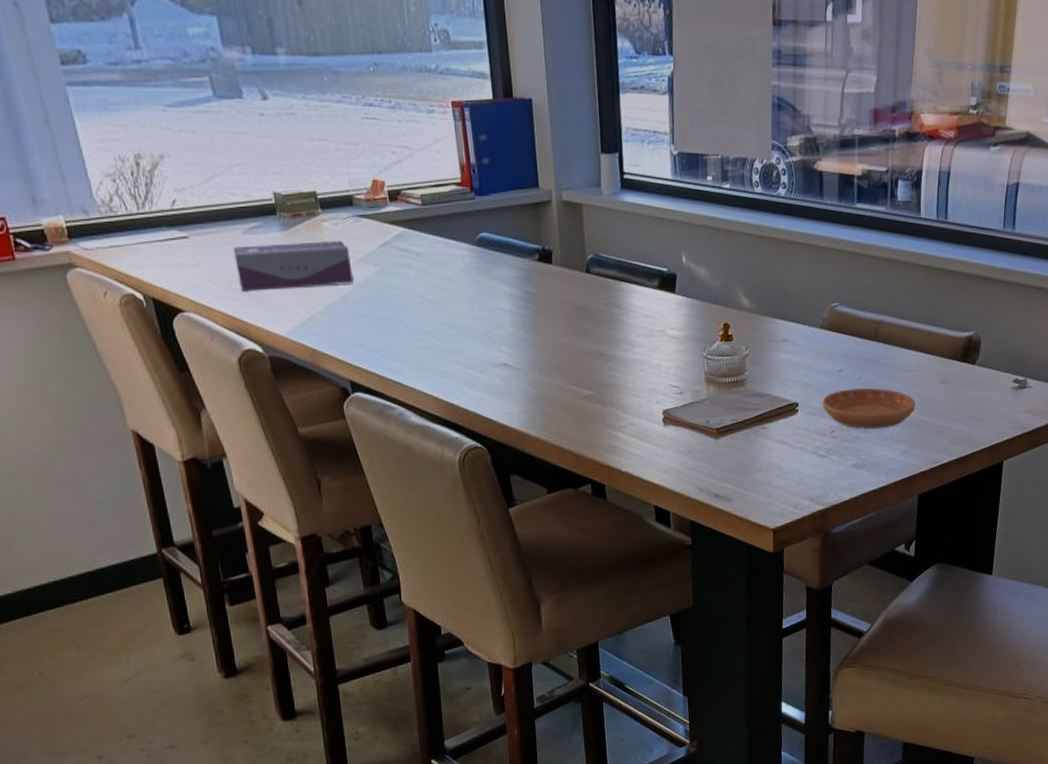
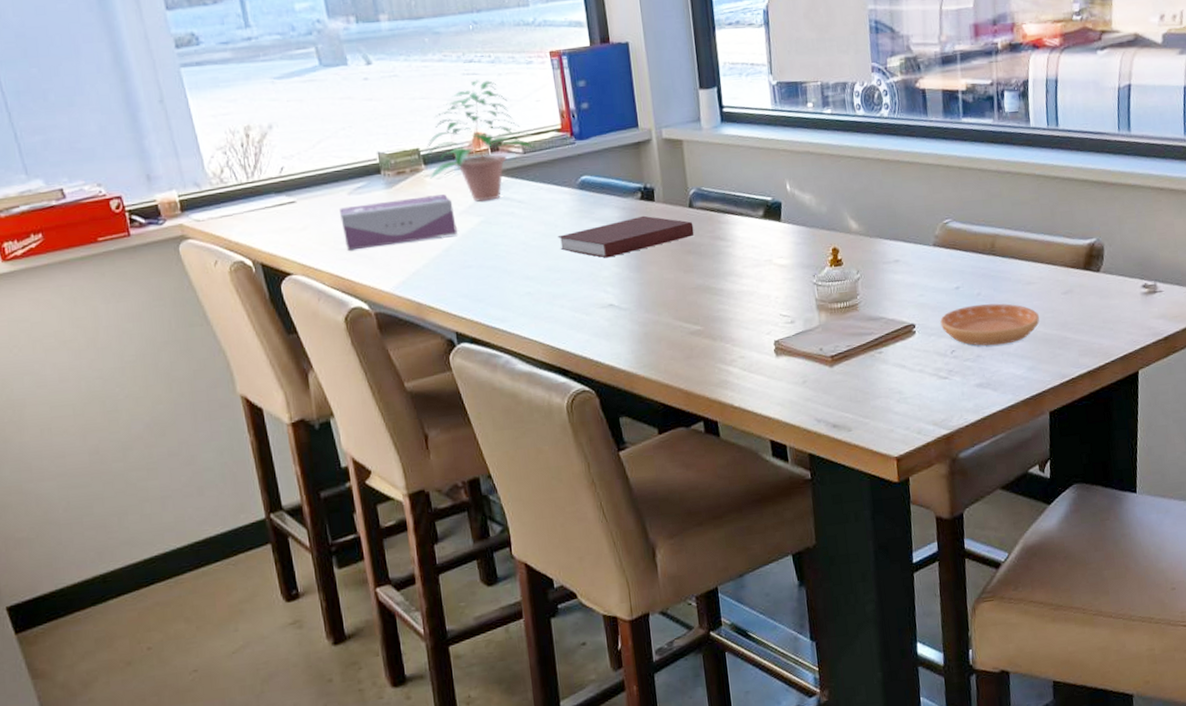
potted plant: none [321,125,435,251] -> present [424,80,536,202]
notebook: none [454,277,590,317] -> present [557,215,694,258]

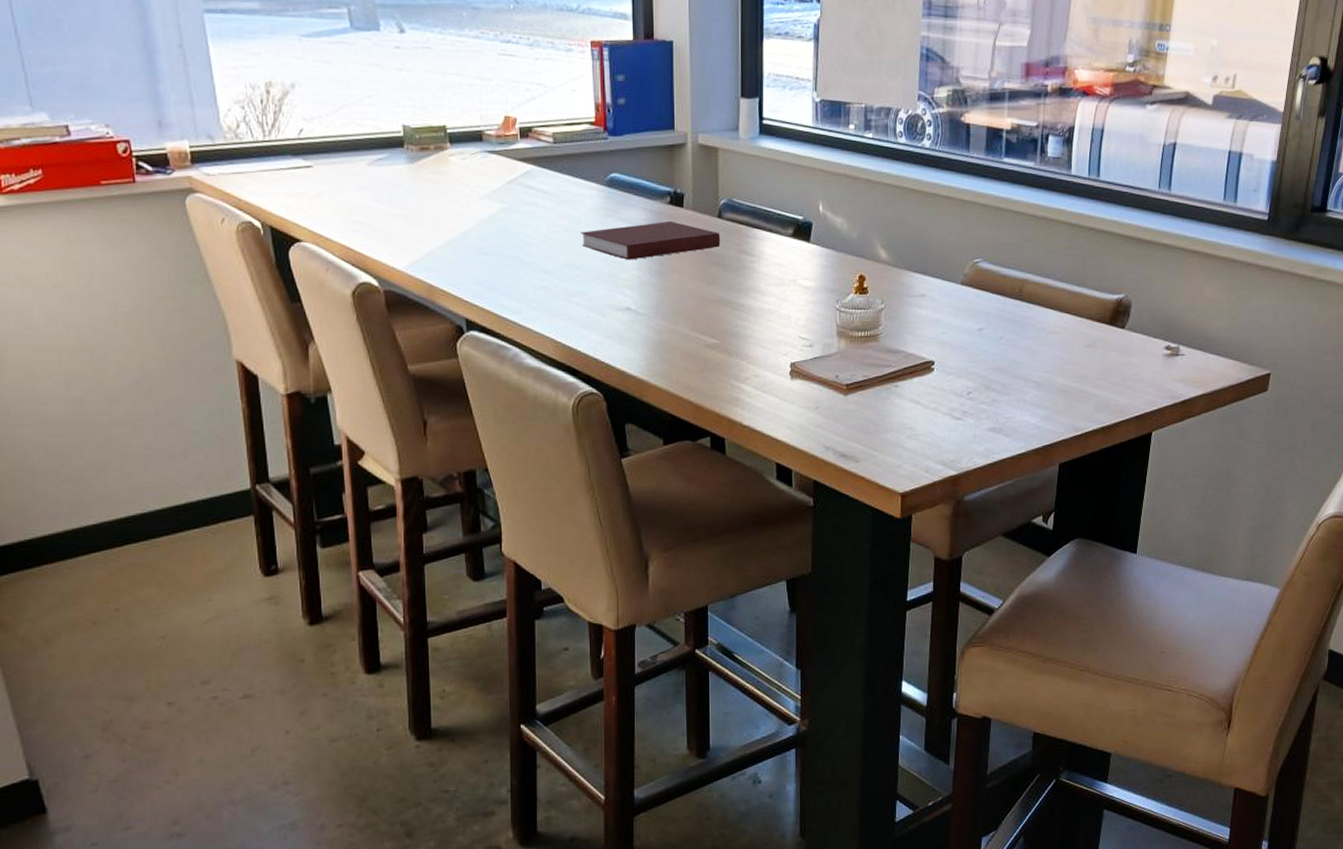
tissue box: present [340,194,457,251] -> none [357,176,477,223]
potted plant: present [424,80,536,202] -> none [450,62,567,188]
saucer: present [940,303,1040,346] -> none [960,348,1060,391]

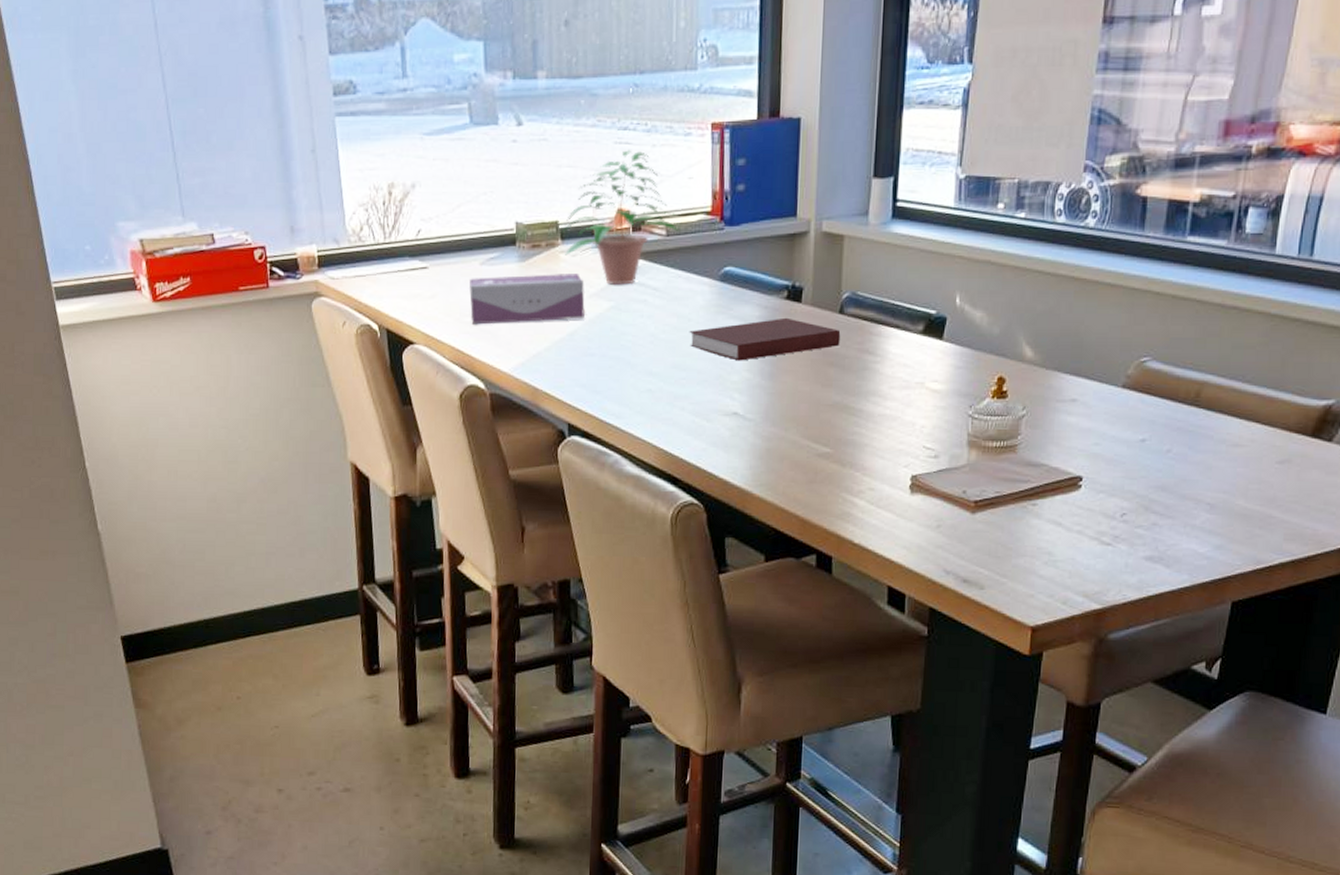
tissue box: none [357,176,477,223] -> present [469,274,585,325]
potted plant: none [450,62,567,188] -> present [562,150,680,285]

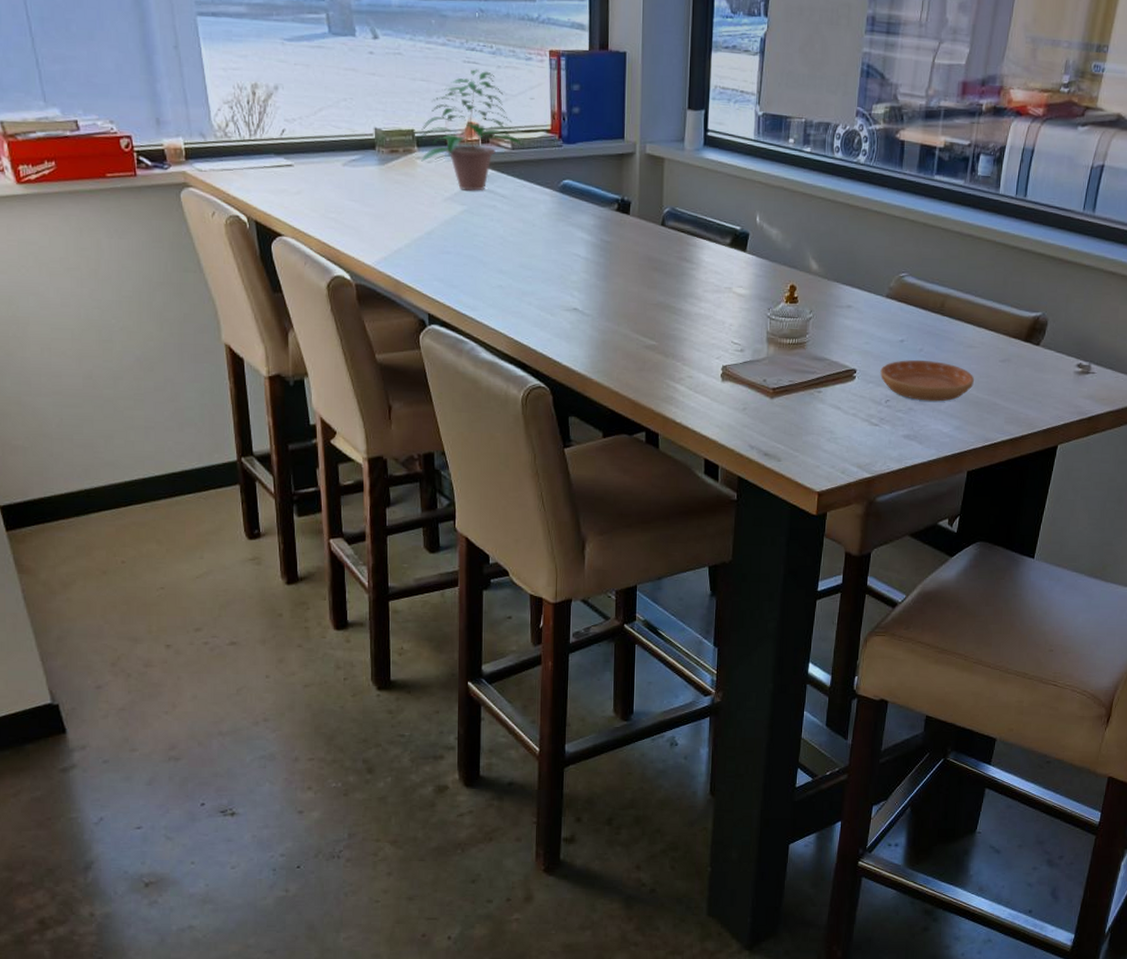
tissue box: present [469,274,585,325] -> none [333,177,441,221]
notebook: present [689,317,841,361] -> none [534,227,663,263]
saucer: none [1114,463,1242,515] -> present [880,359,975,402]

